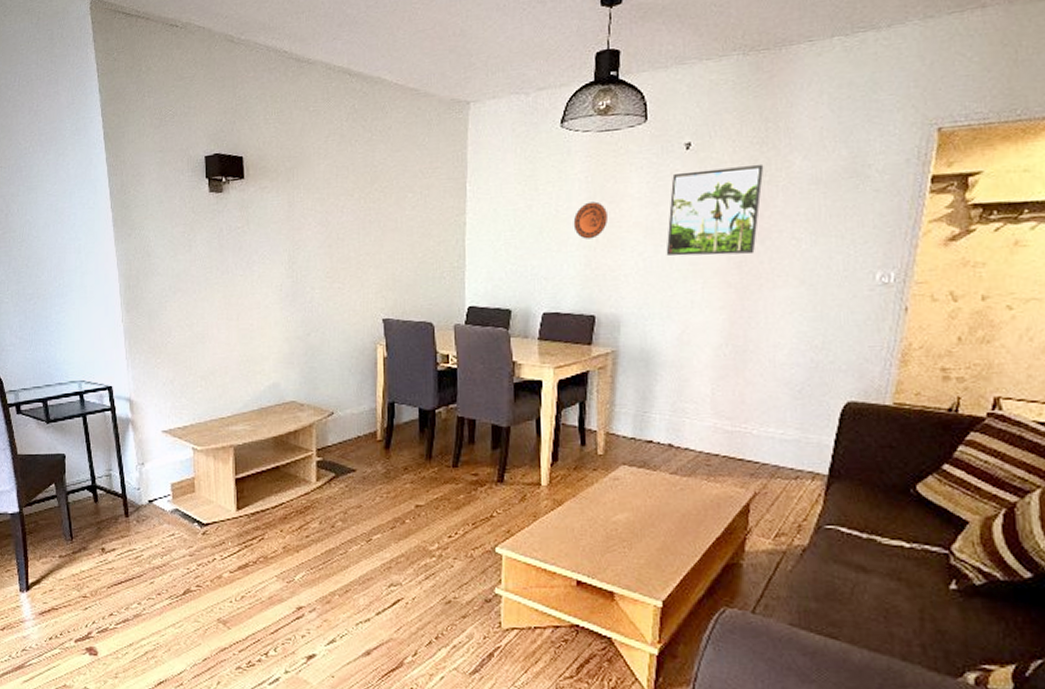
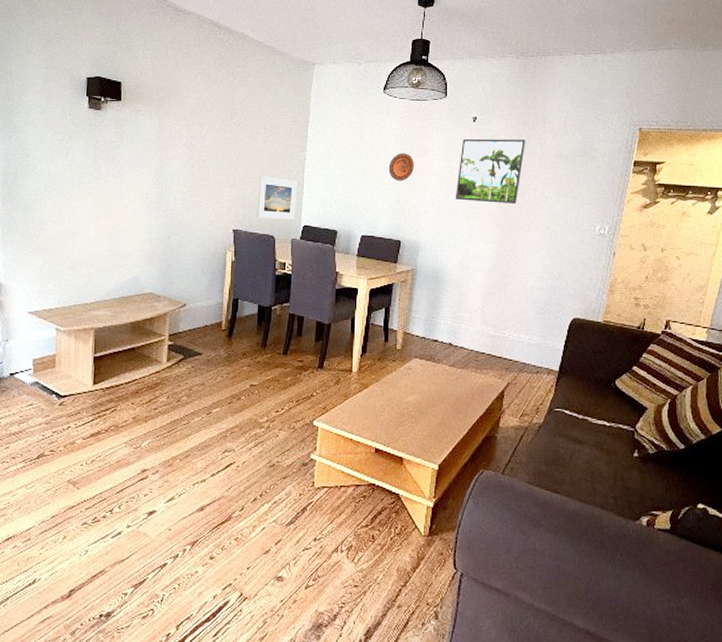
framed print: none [409,250,458,303] -> present [256,176,298,220]

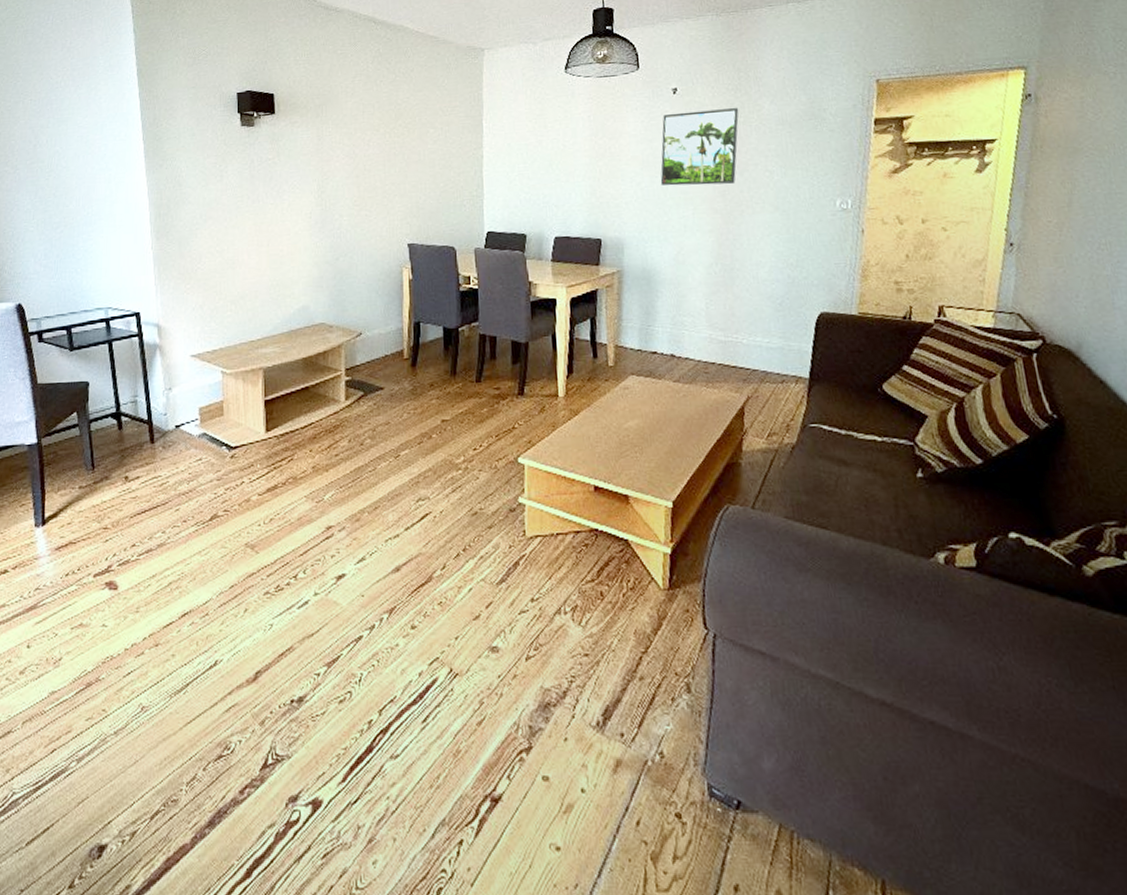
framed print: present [256,176,298,220] -> none [432,180,477,228]
decorative plate: present [388,153,414,181] -> none [579,138,609,171]

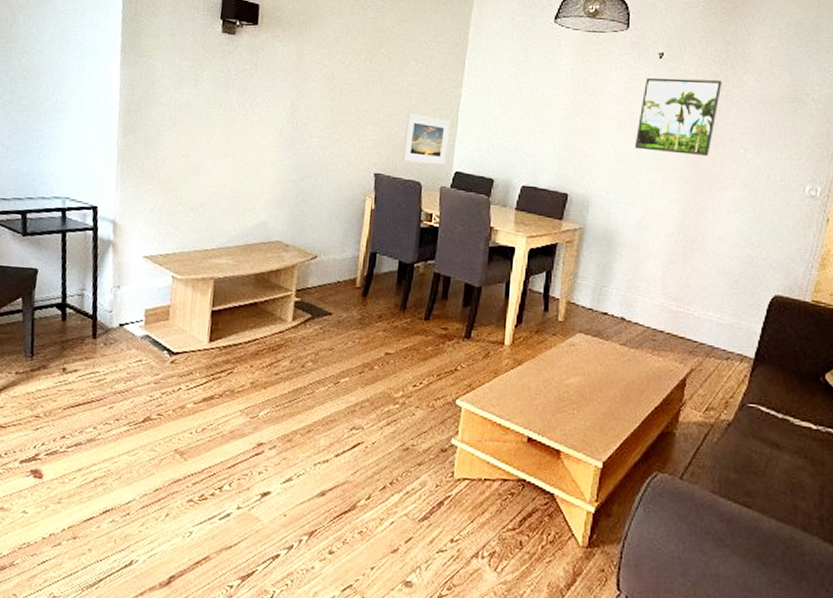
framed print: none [432,180,477,228] -> present [402,114,451,165]

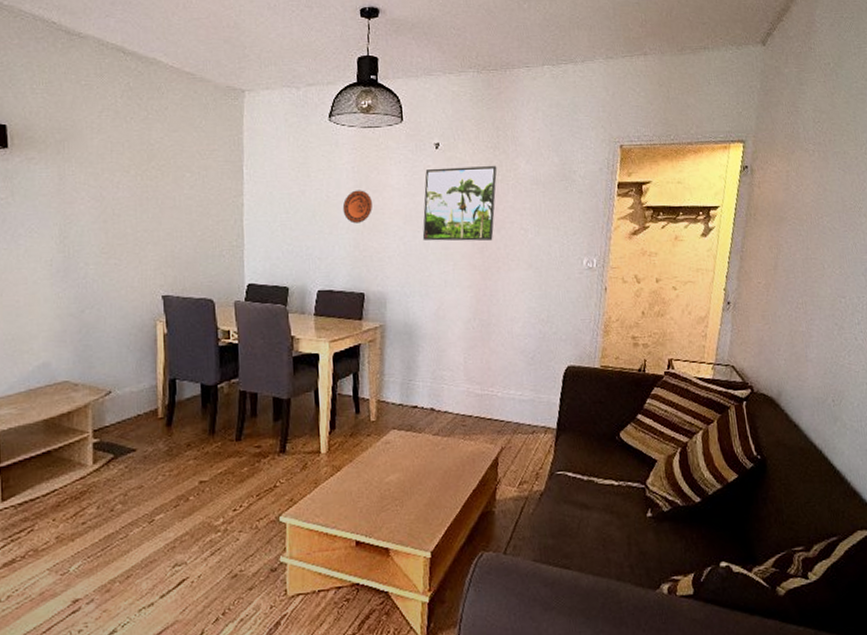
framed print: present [402,114,451,165] -> none [189,228,237,280]
decorative plate: none [556,92,587,125] -> present [342,190,372,224]

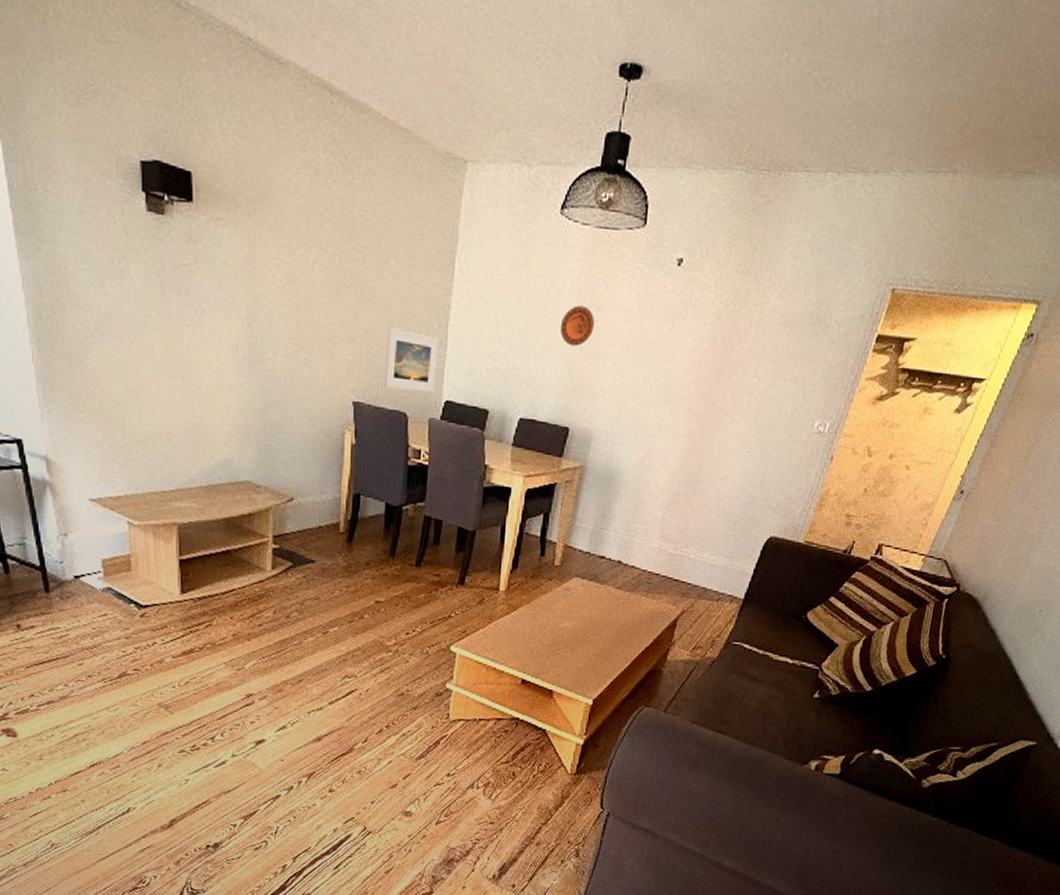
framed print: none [189,228,237,280] -> present [384,328,440,393]
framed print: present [422,166,497,241] -> none [643,290,744,385]

